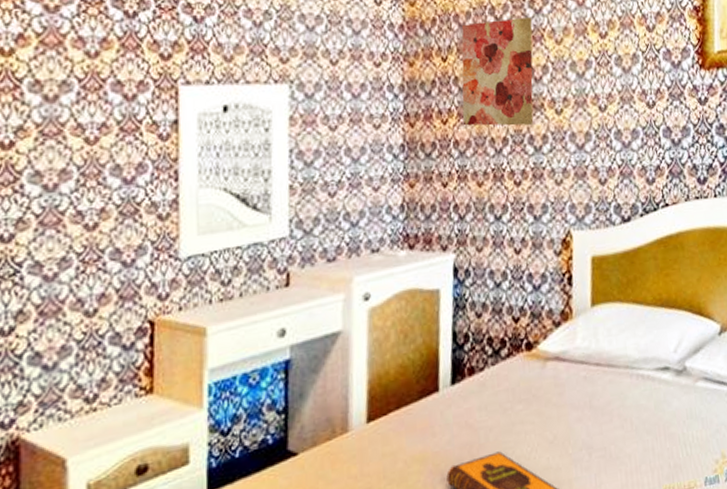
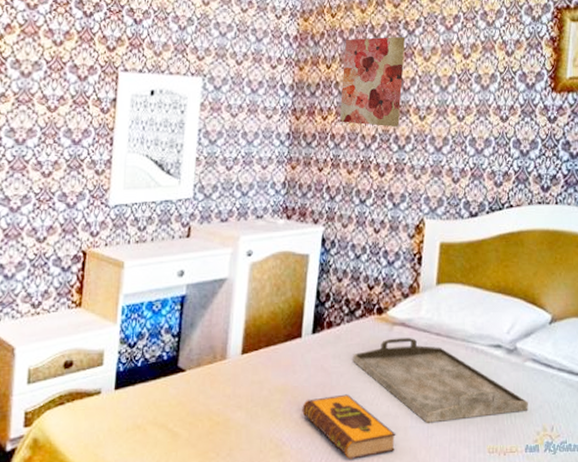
serving tray: none [501,372,704,471] -> present [353,337,528,423]

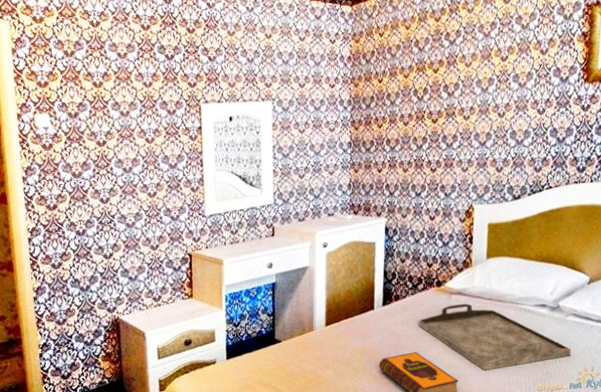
wall art: present [339,36,406,127] -> none [393,47,448,129]

